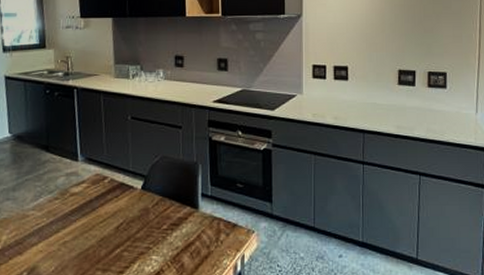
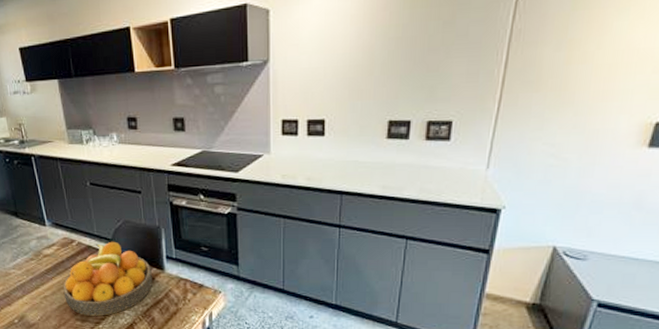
fruit bowl: none [86,178,185,264] -> present [63,241,152,316]

